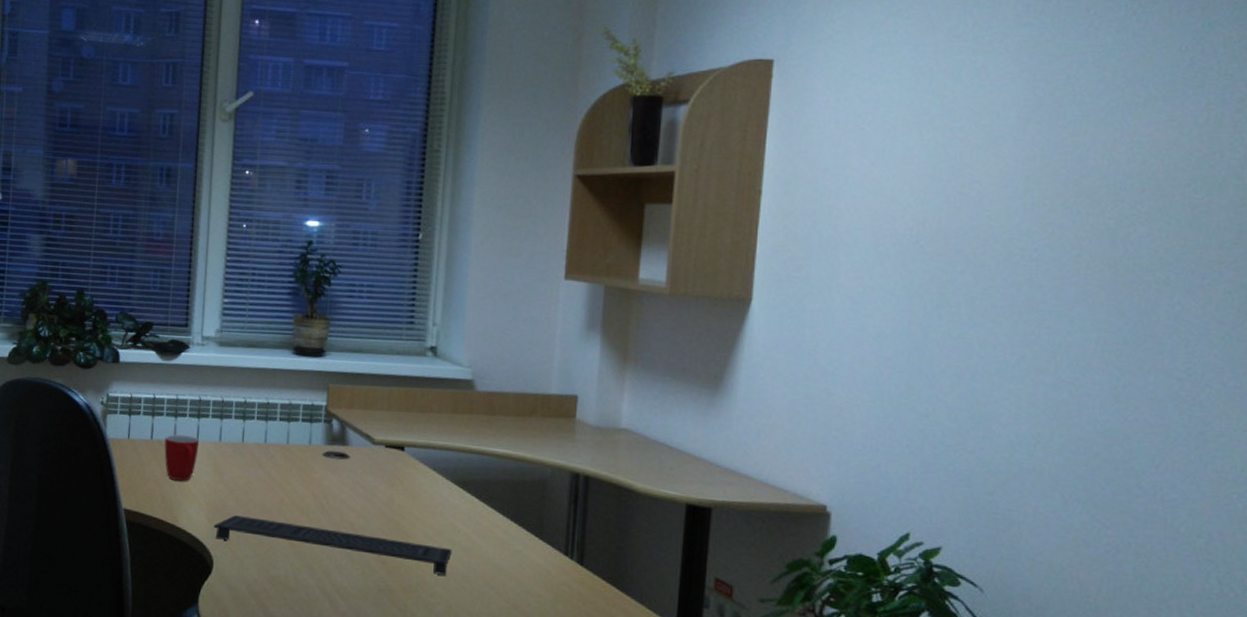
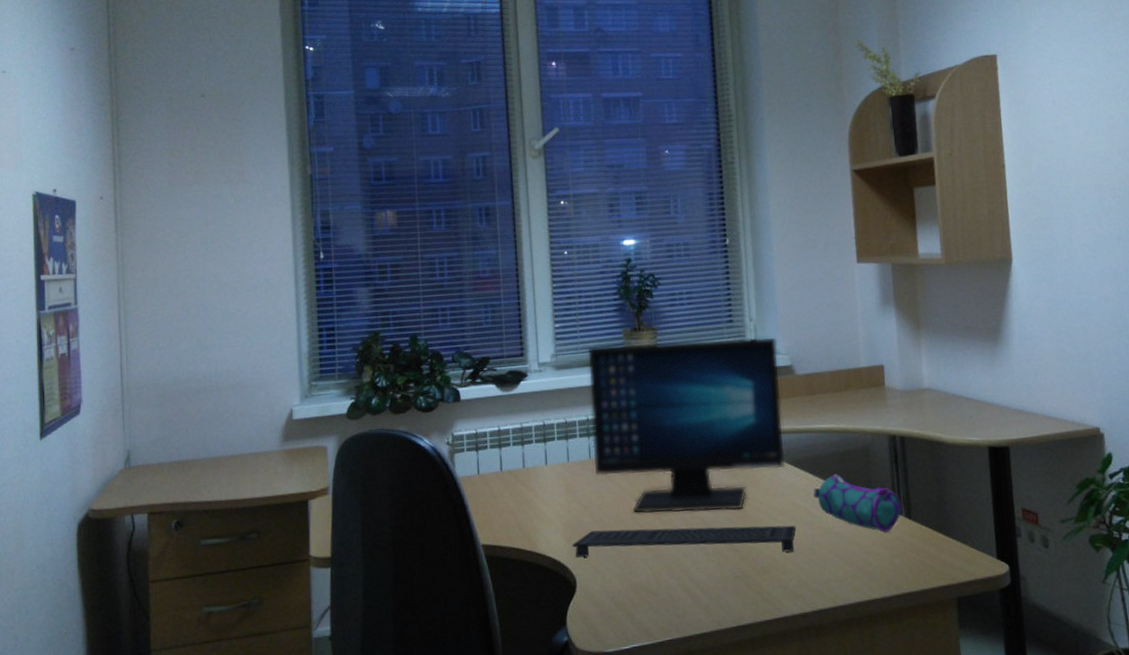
mug: present [164,434,200,481] -> none [514,460,549,507]
computer monitor: none [246,326,461,522] -> present [586,336,786,515]
pencil case: none [476,502,574,575] -> present [813,473,902,533]

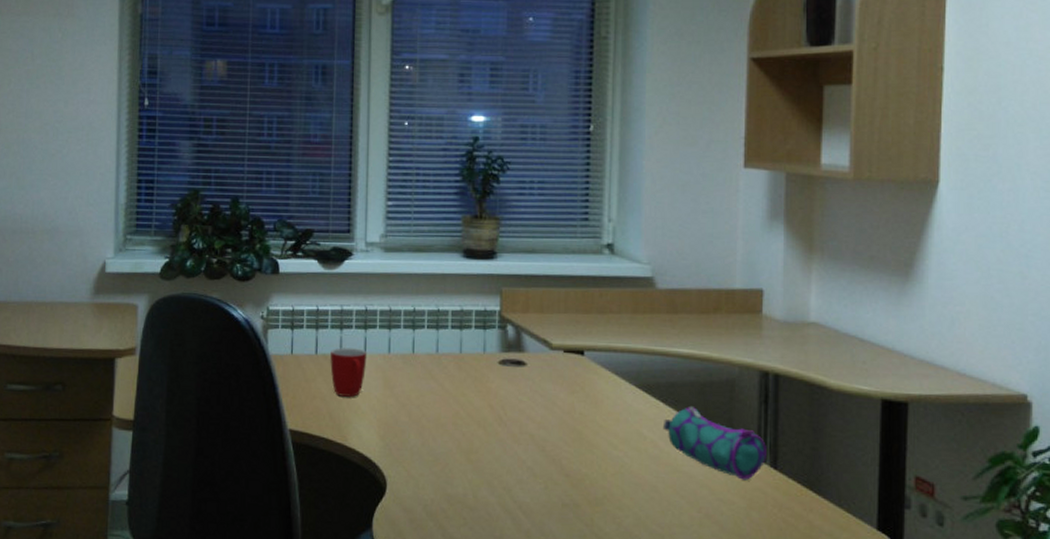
mug: none [514,460,549,507] -> present [330,347,367,397]
keyboard: present [572,525,796,558] -> none [385,431,639,486]
computer monitor: present [586,336,786,515] -> none [417,229,639,432]

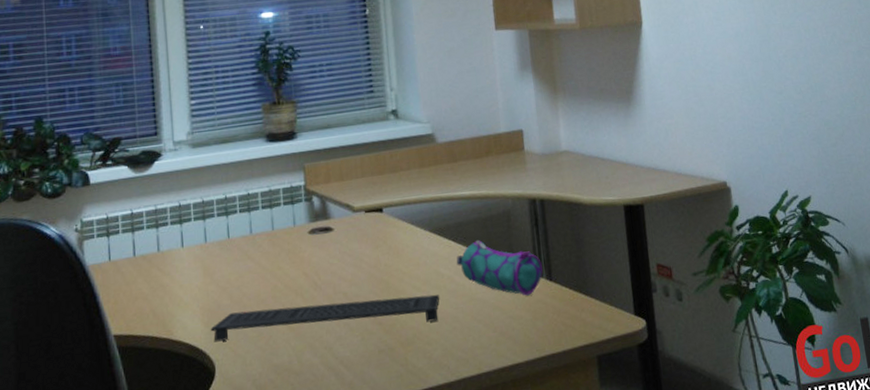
mug: present [330,347,367,397] -> none [148,243,185,293]
keyboard: none [385,431,639,486] -> present [210,294,440,342]

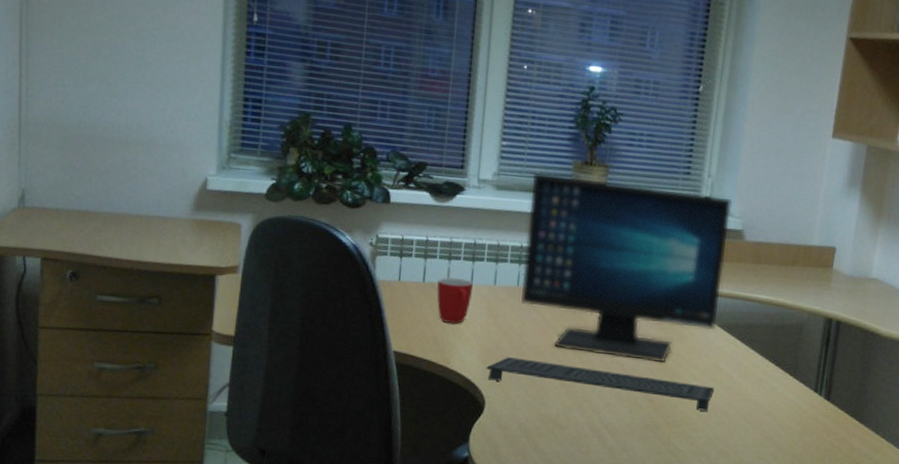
mug: none [148,243,185,293] -> present [437,277,474,324]
computer monitor: none [224,105,429,293] -> present [521,171,733,363]
pencil case: present [456,239,543,296] -> none [737,344,823,410]

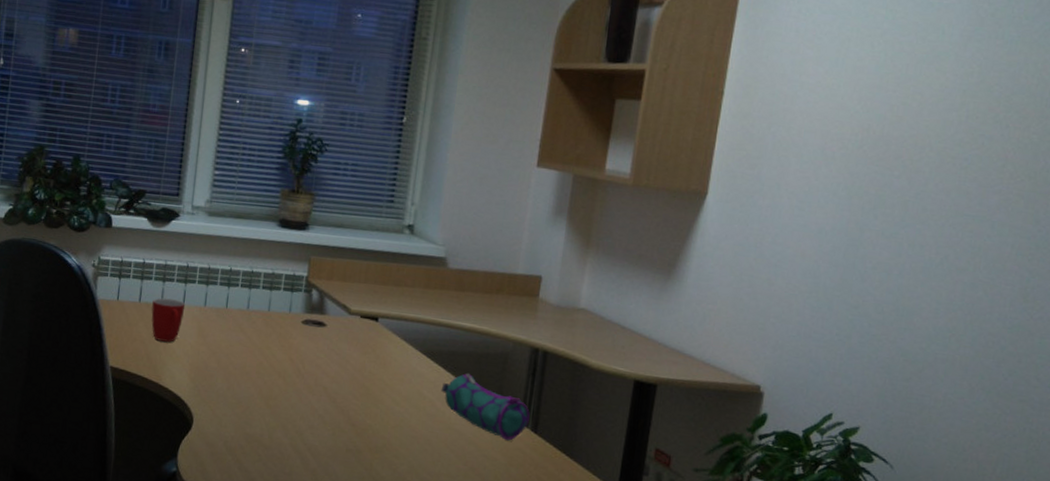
keyboard: present [486,357,715,411] -> none [195,376,418,438]
computer monitor: present [521,171,733,363] -> none [229,199,436,387]
pencil case: none [737,344,823,410] -> present [441,372,530,441]

